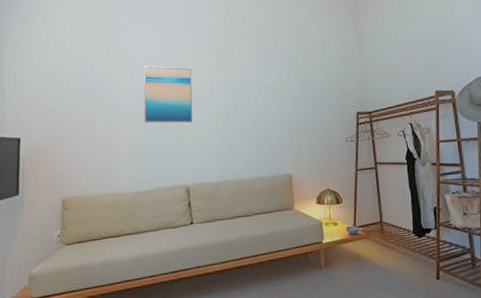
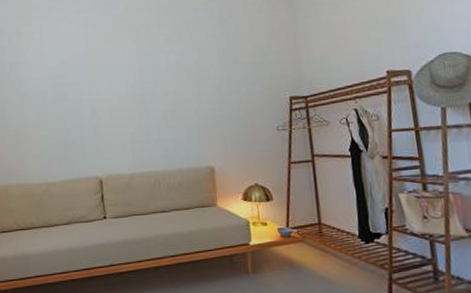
wall art: present [143,65,193,124] -> none [54,49,106,111]

